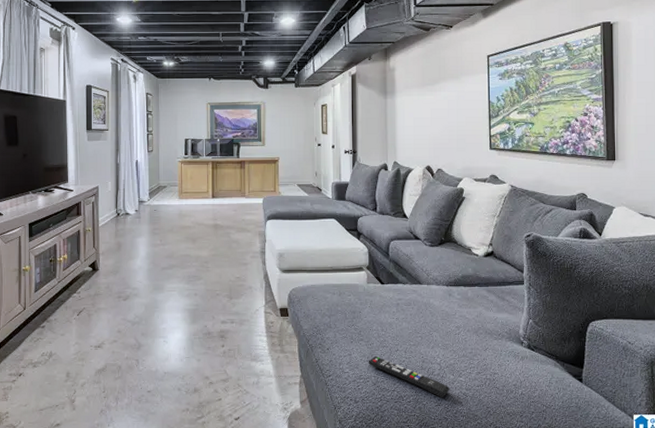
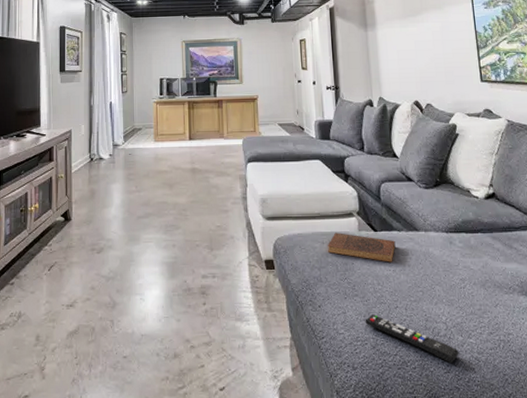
book: none [338,285,400,312] -> present [328,232,396,263]

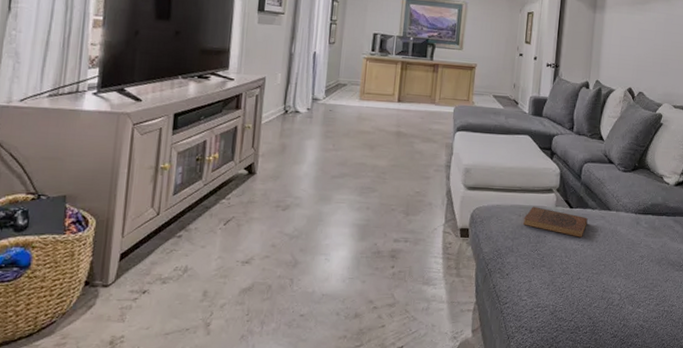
remote control: present [365,314,459,364] -> none [548,284,627,330]

